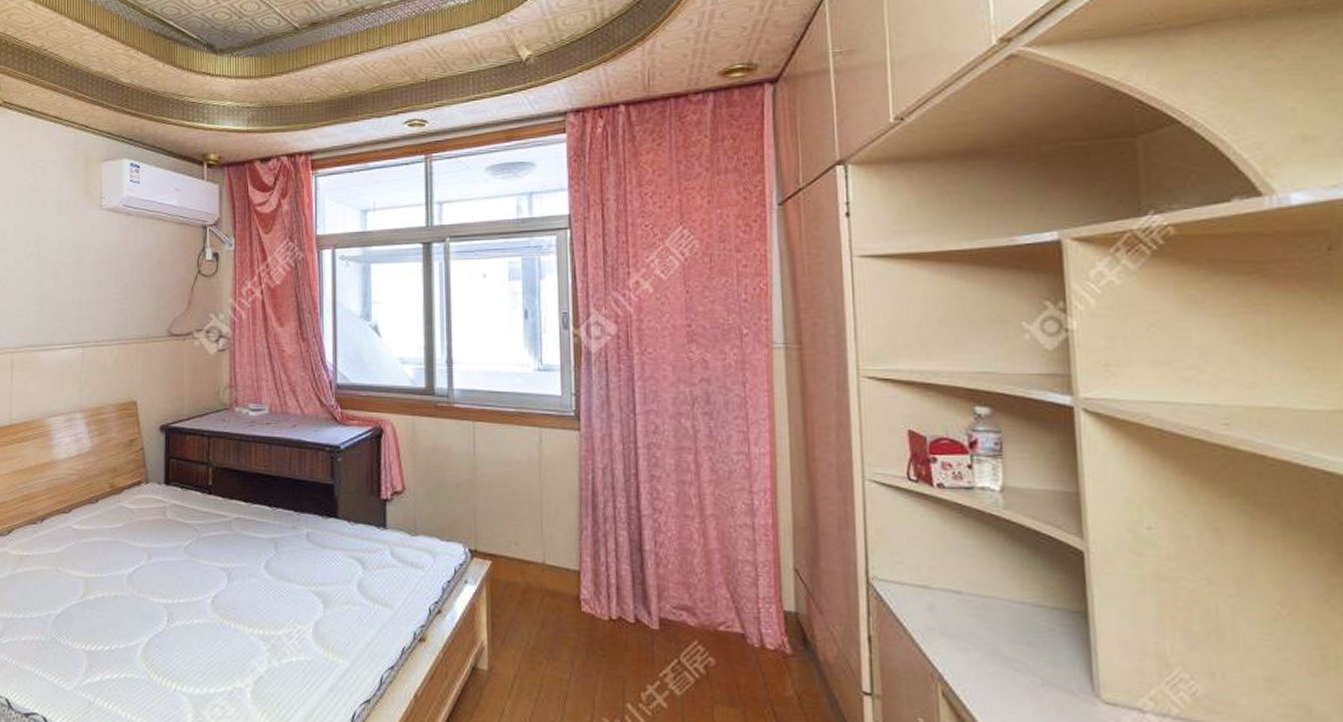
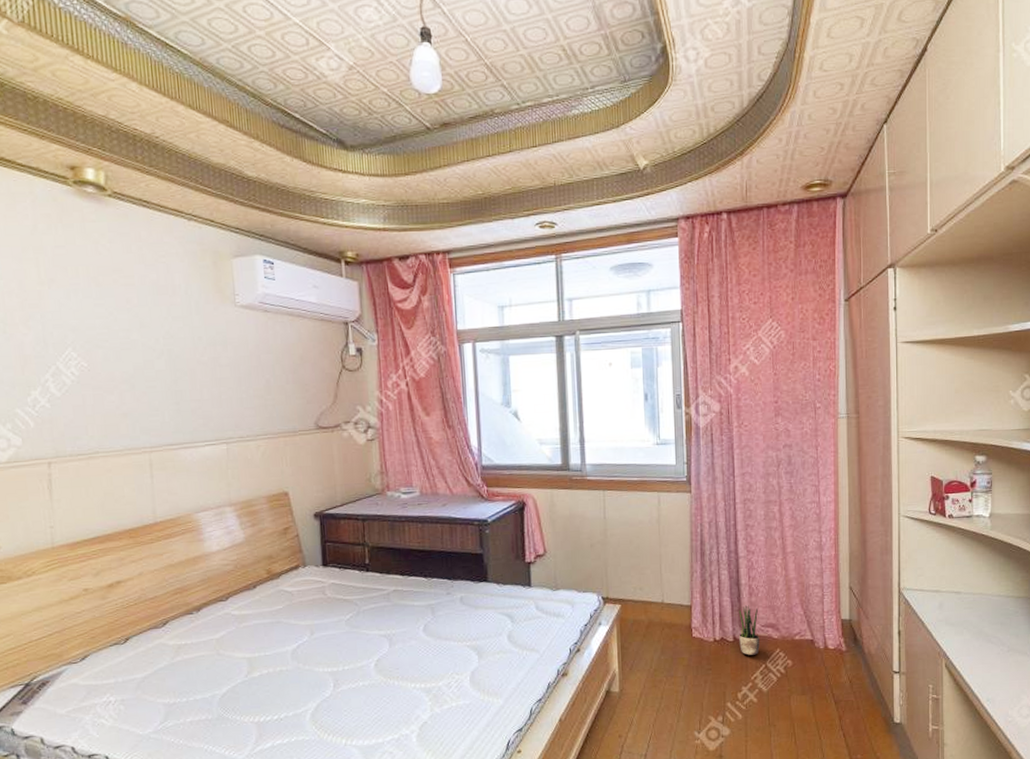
potted plant: none [641,578,670,645] -> present [738,605,760,655]

